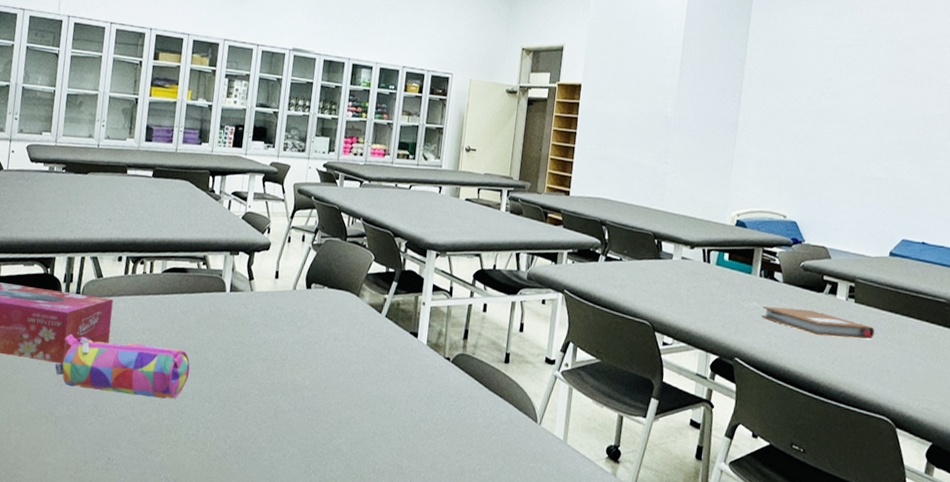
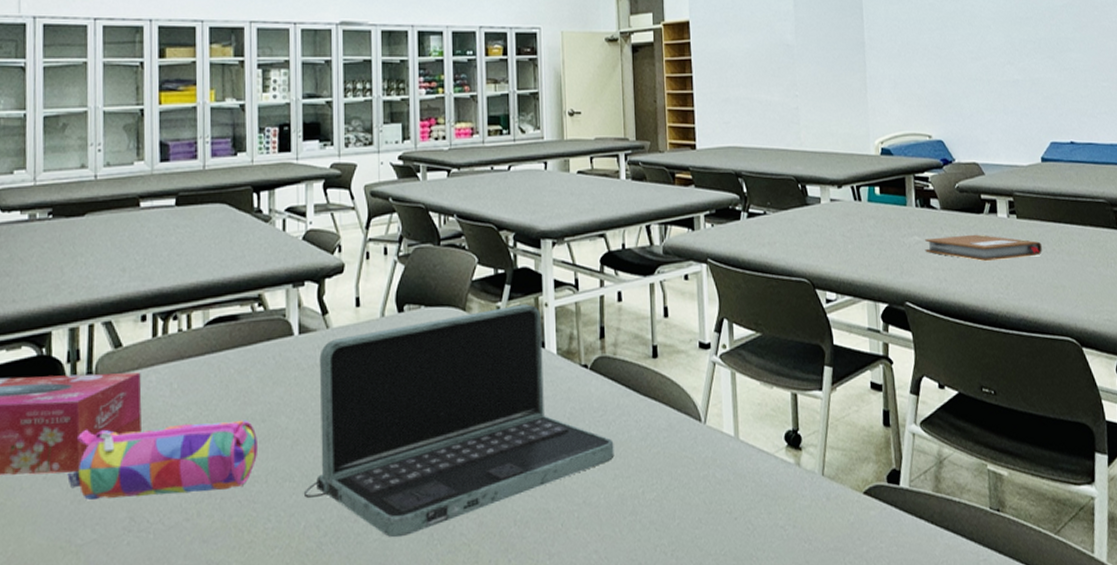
laptop: none [218,299,462,462] -> present [303,304,614,538]

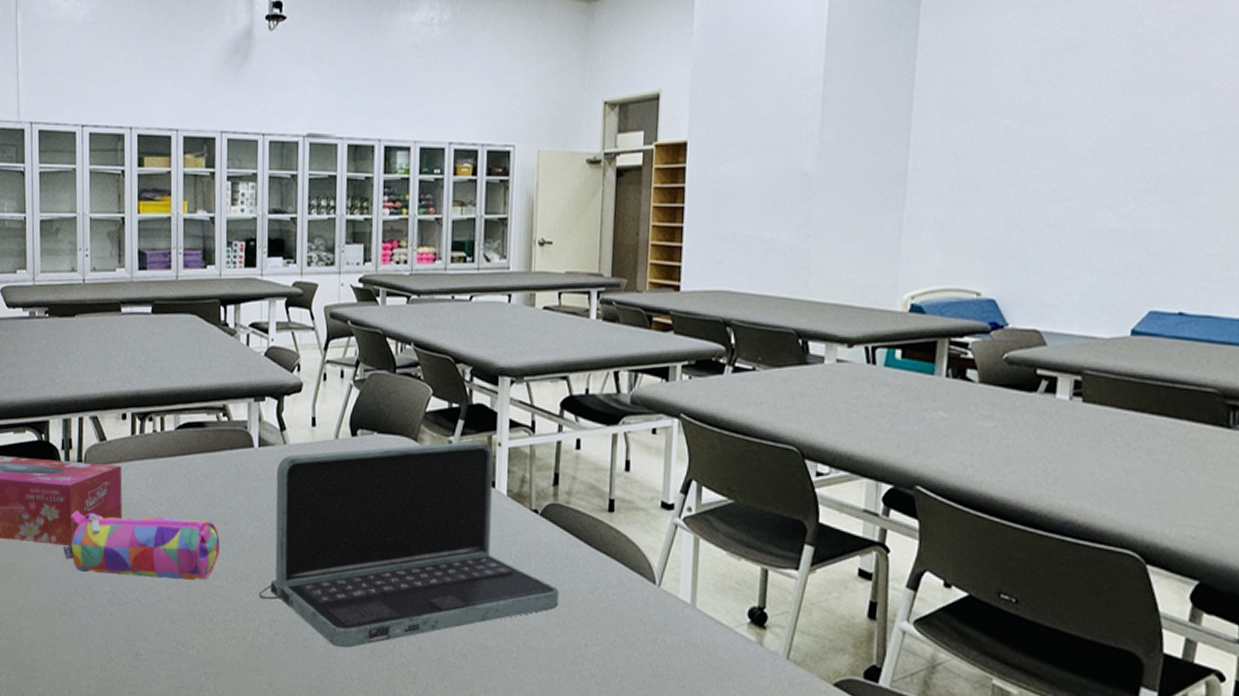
notebook: present [925,234,1042,261] -> none [950,415,1112,450]

